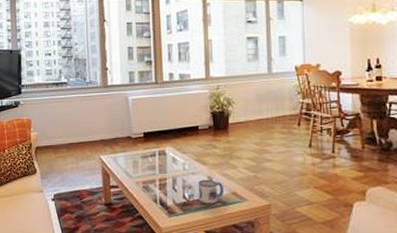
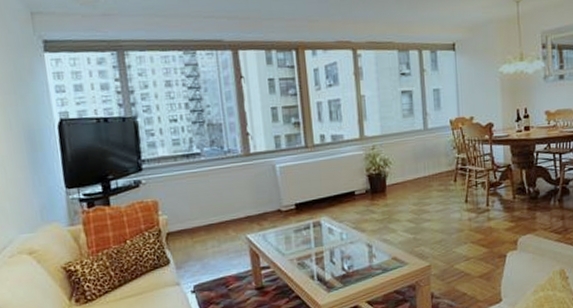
mug: present [198,179,224,205] -> none [357,247,384,274]

